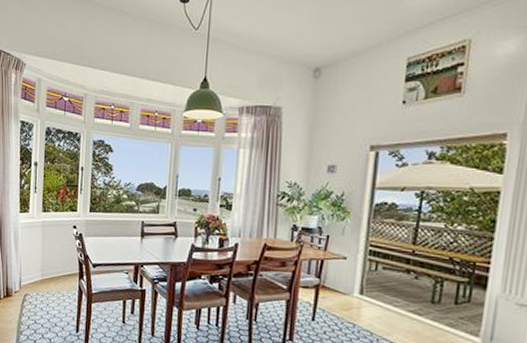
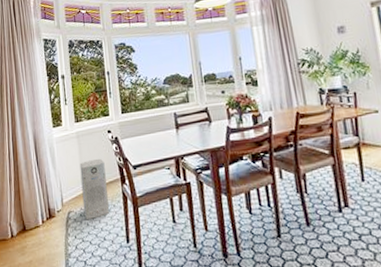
air purifier: none [39,250,66,305] -> present [80,158,109,219]

